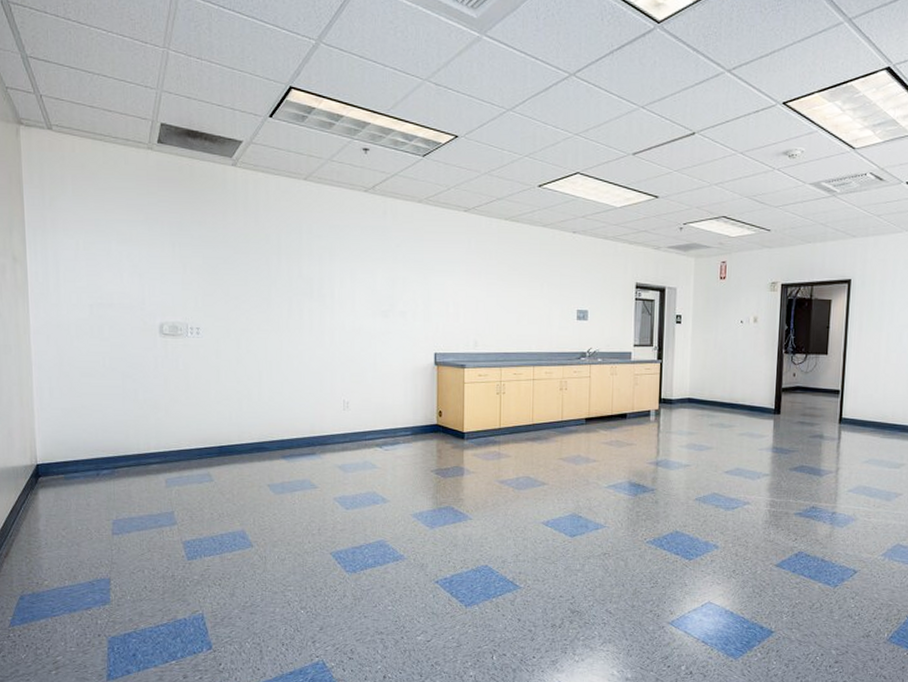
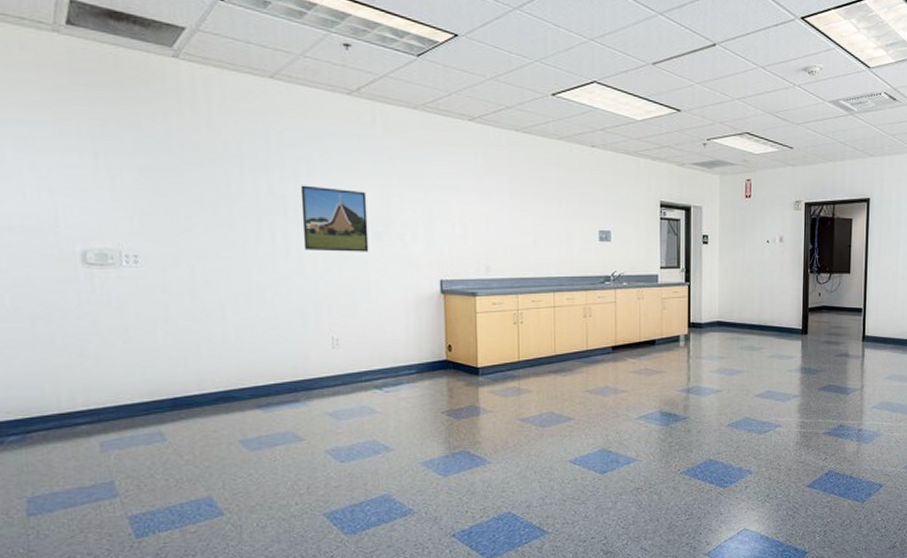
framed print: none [324,270,376,328] -> present [300,185,369,252]

